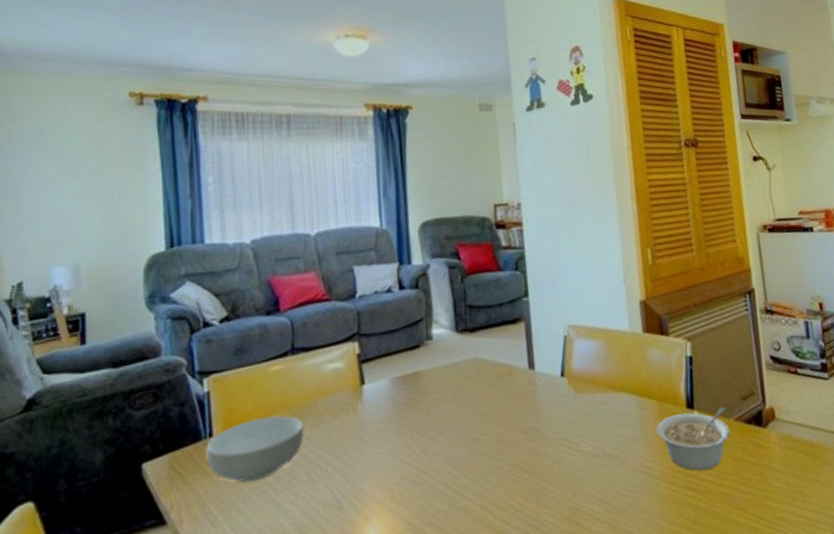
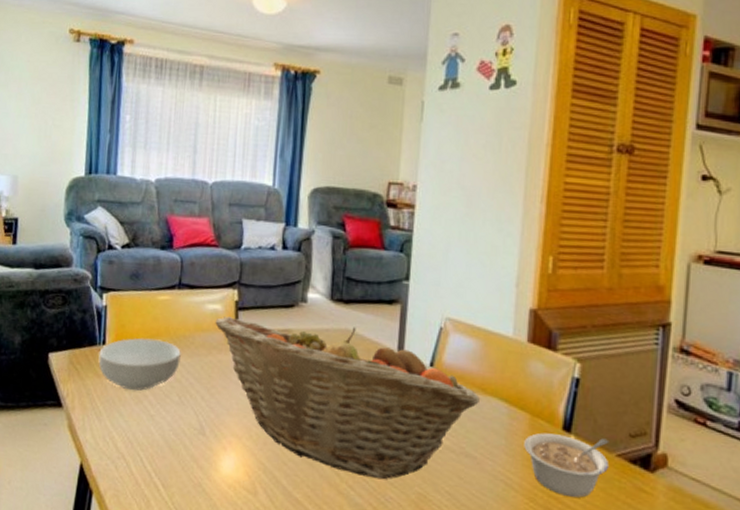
fruit basket: none [338,354,611,507] -> present [215,316,480,480]

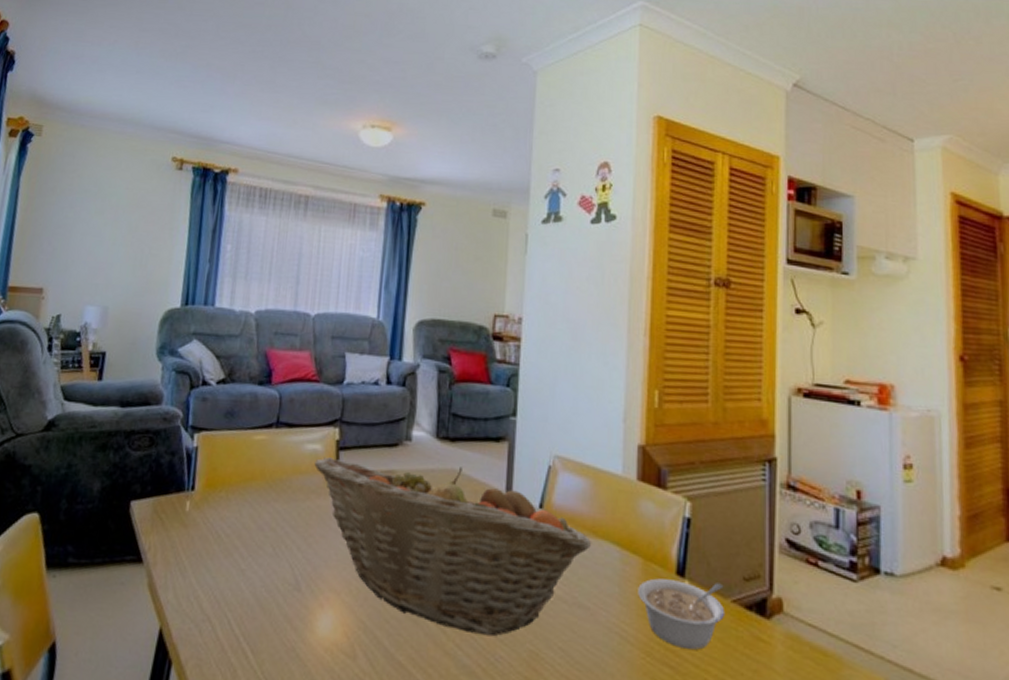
cereal bowl: present [98,338,181,391] -> none [185,482,277,543]

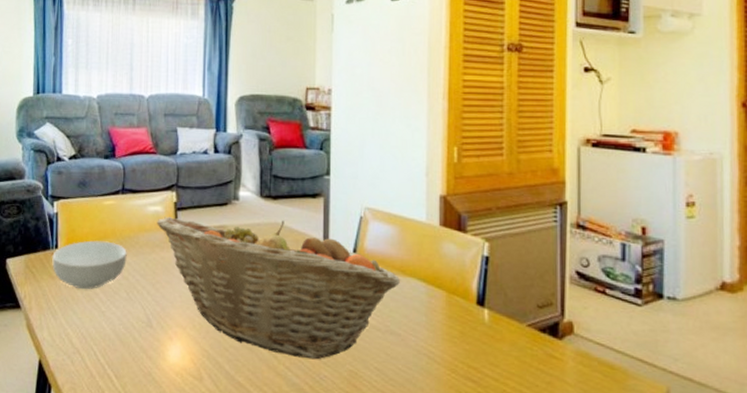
cereal bowl: none [185,482,277,543] -> present [52,240,127,290]
legume: present [638,578,726,650] -> none [443,308,522,367]

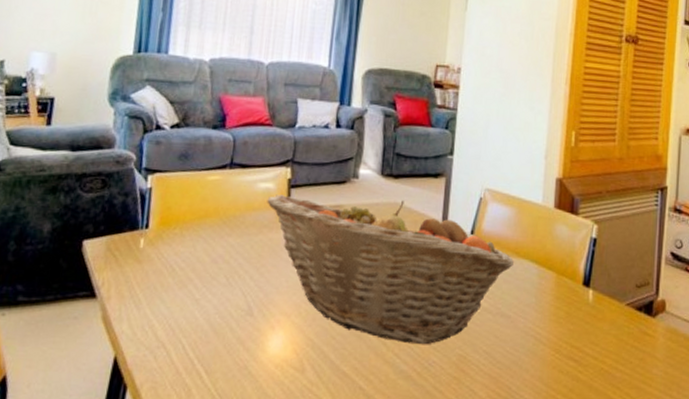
cereal bowl: present [52,240,127,290] -> none [139,219,231,275]

